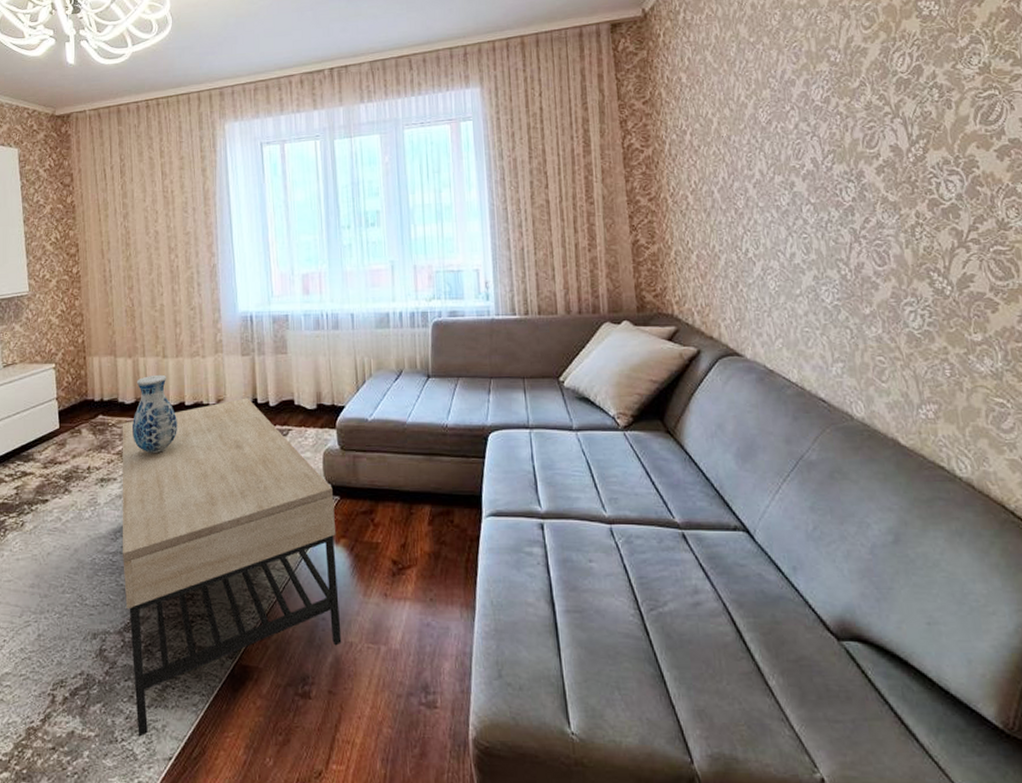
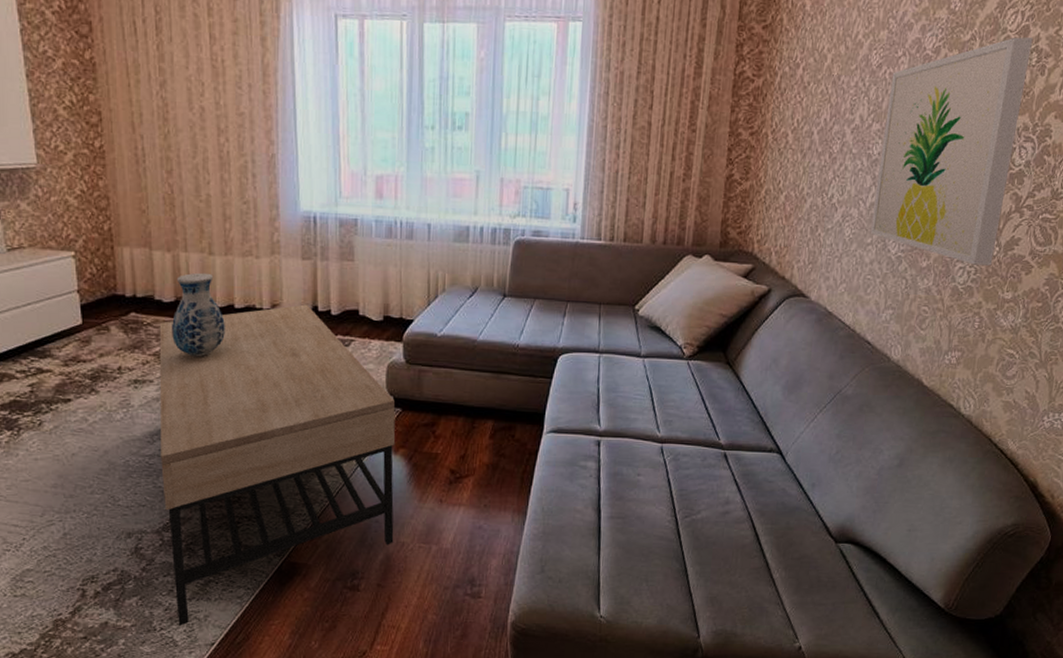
wall art: none [784,74,948,307] -> present [870,37,1033,266]

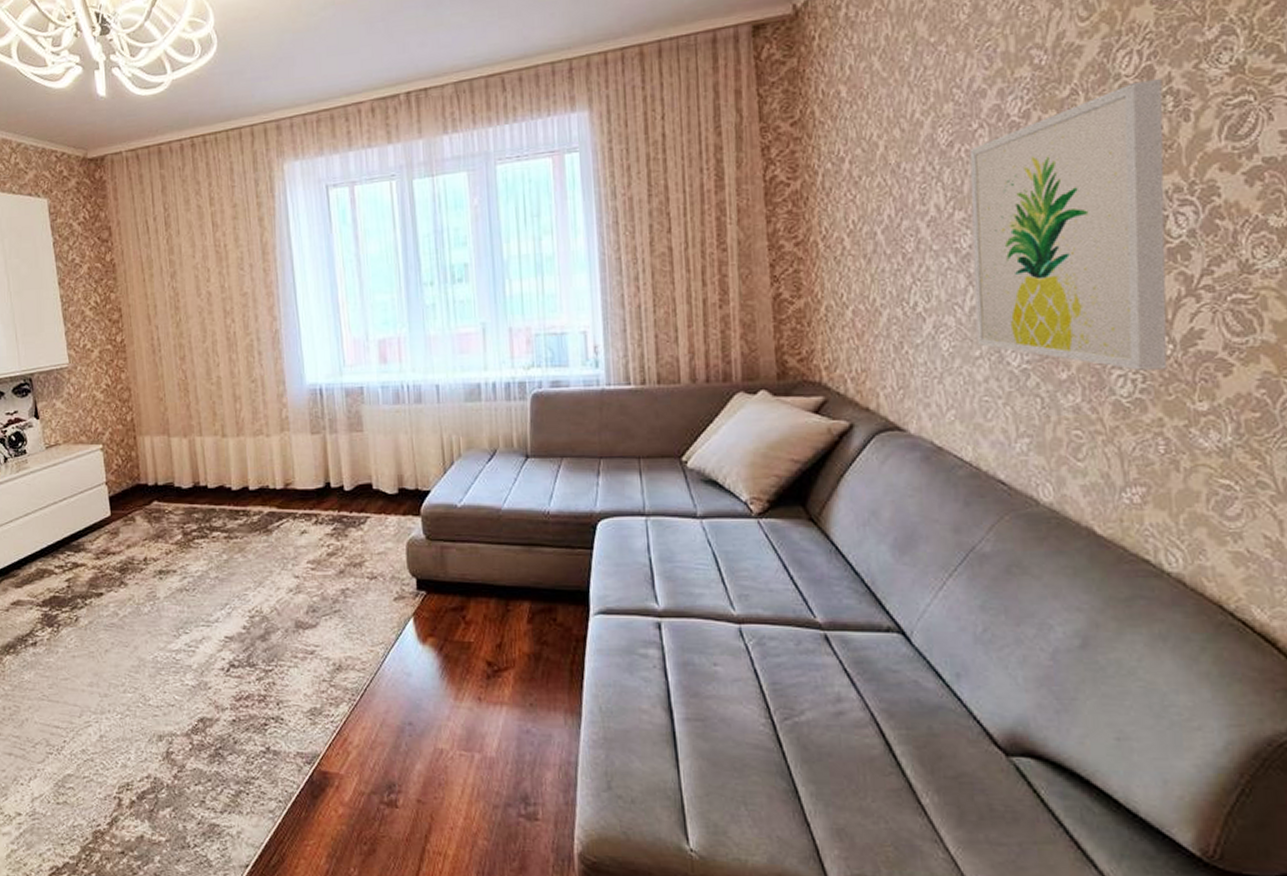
coffee table: present [159,304,396,626] -> none [179,481,431,843]
vase: present [172,272,225,357] -> none [191,455,241,544]

